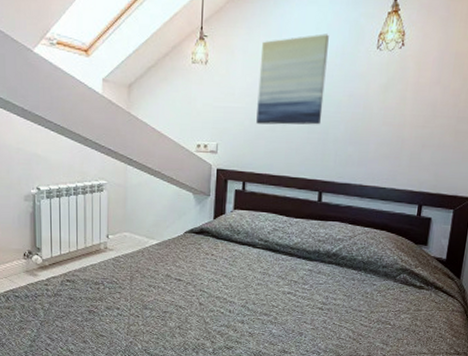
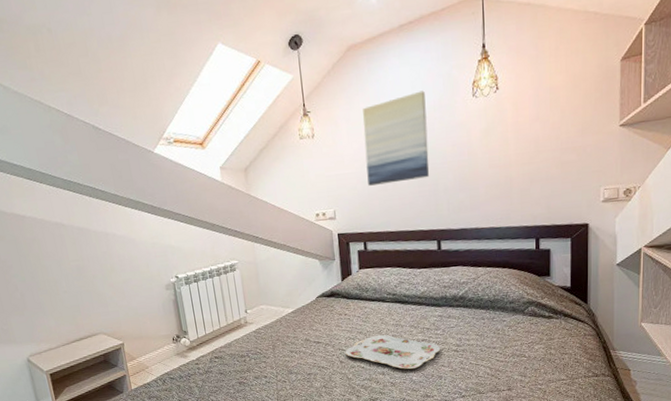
serving tray: none [206,281,306,322] -> present [345,334,441,370]

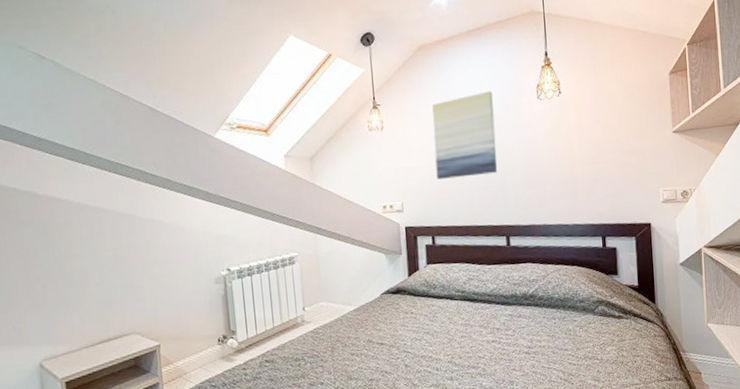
serving tray: present [345,334,441,370] -> none [410,335,512,374]

